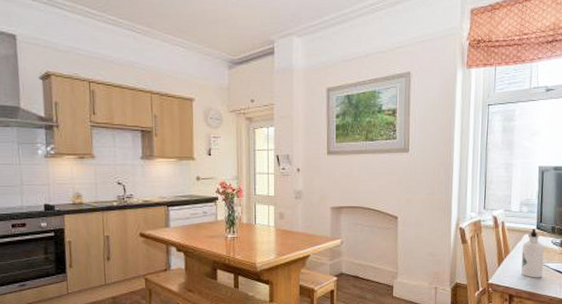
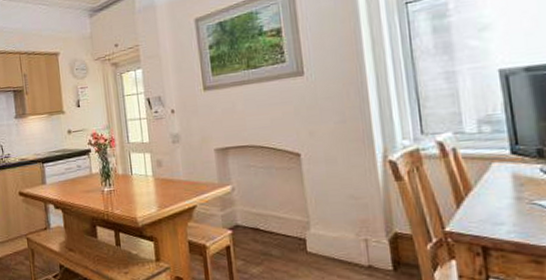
water bottle: present [520,229,544,278] -> none [491,154,533,223]

